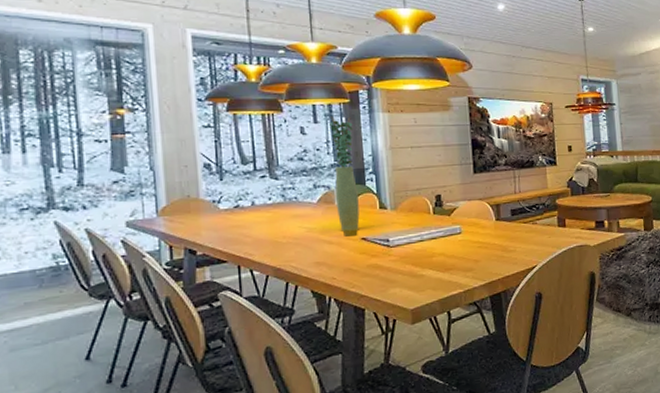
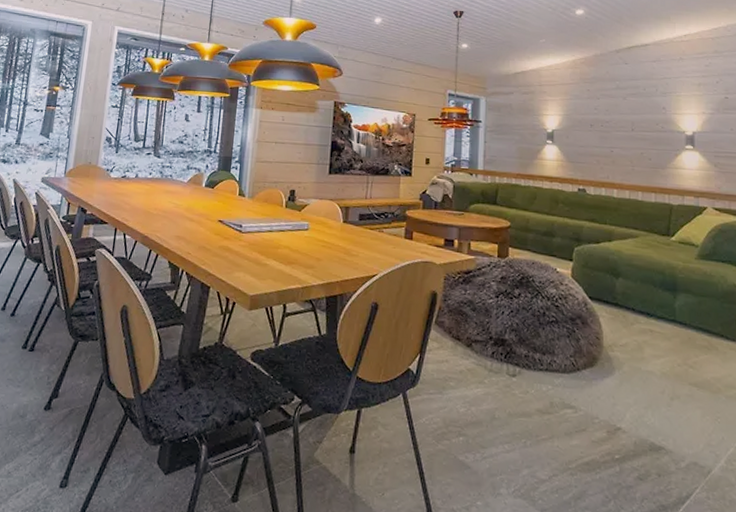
vase: present [329,116,360,238] -> none [202,108,229,218]

